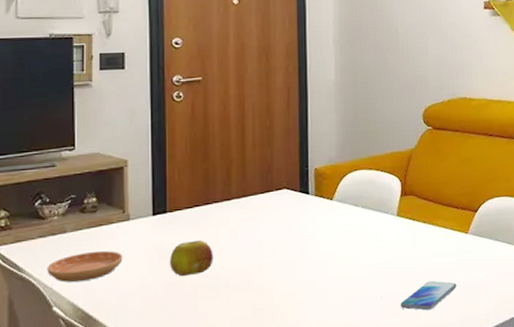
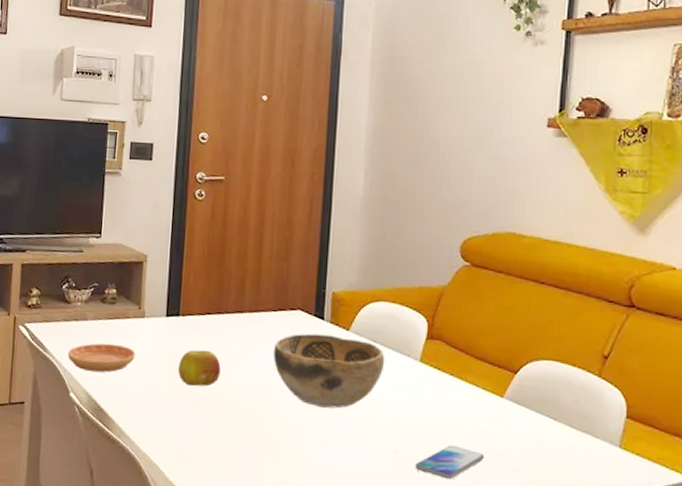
decorative bowl: none [263,206,367,272] -> present [273,333,385,409]

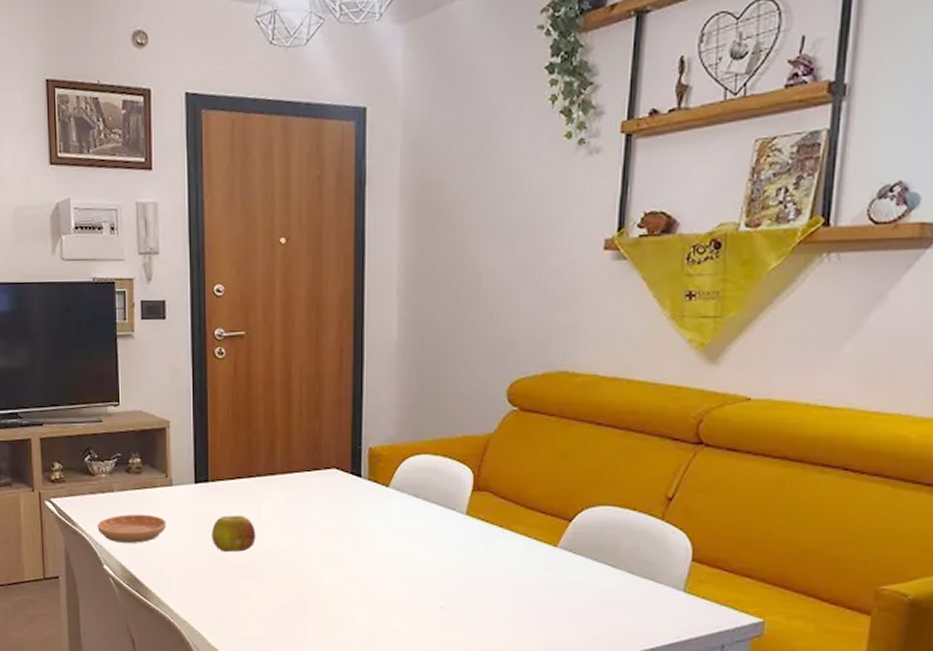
decorative bowl: present [273,333,385,409] -> none [309,492,429,567]
smartphone: present [415,444,485,480] -> none [464,597,538,632]

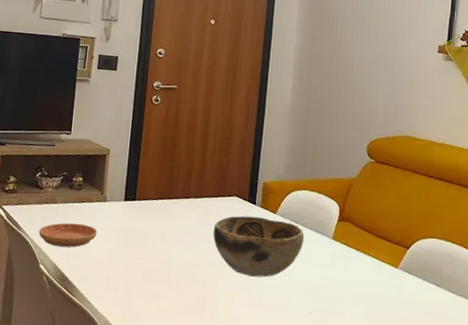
fruit: present [211,515,256,553] -> none [132,228,169,259]
decorative bowl: none [309,492,429,567] -> present [213,215,305,278]

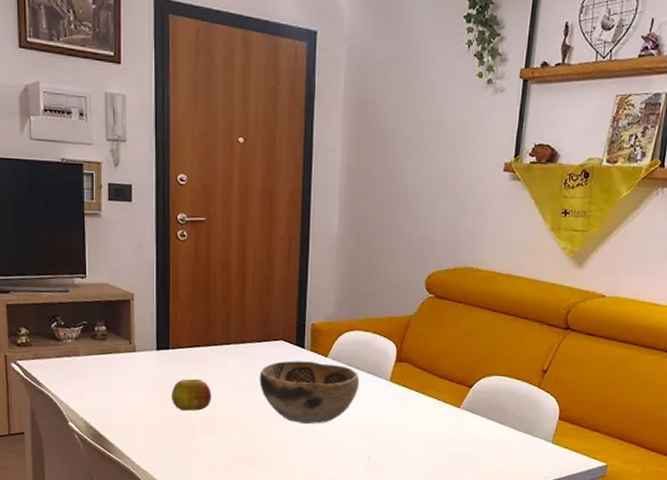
saucer: present [38,223,97,247] -> none [63,376,130,402]
fruit: none [132,228,169,259] -> present [171,379,212,411]

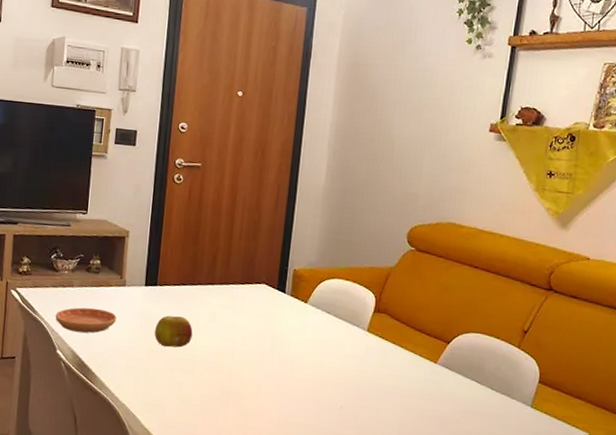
saucer: none [63,376,130,402] -> present [55,307,117,333]
decorative bowl: present [259,360,360,424] -> none [239,304,337,370]

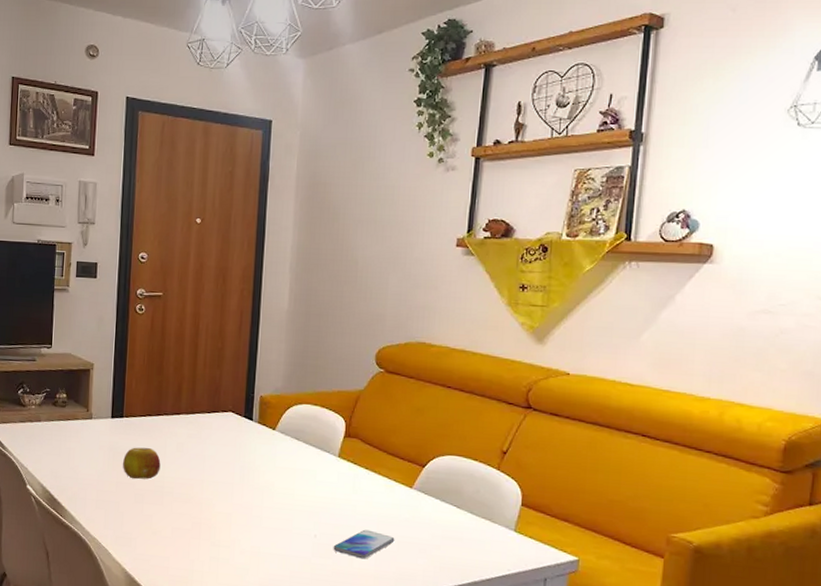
saucer: present [55,307,117,333] -> none [24,441,85,467]
smartphone: none [358,402,418,431] -> present [333,529,395,559]

